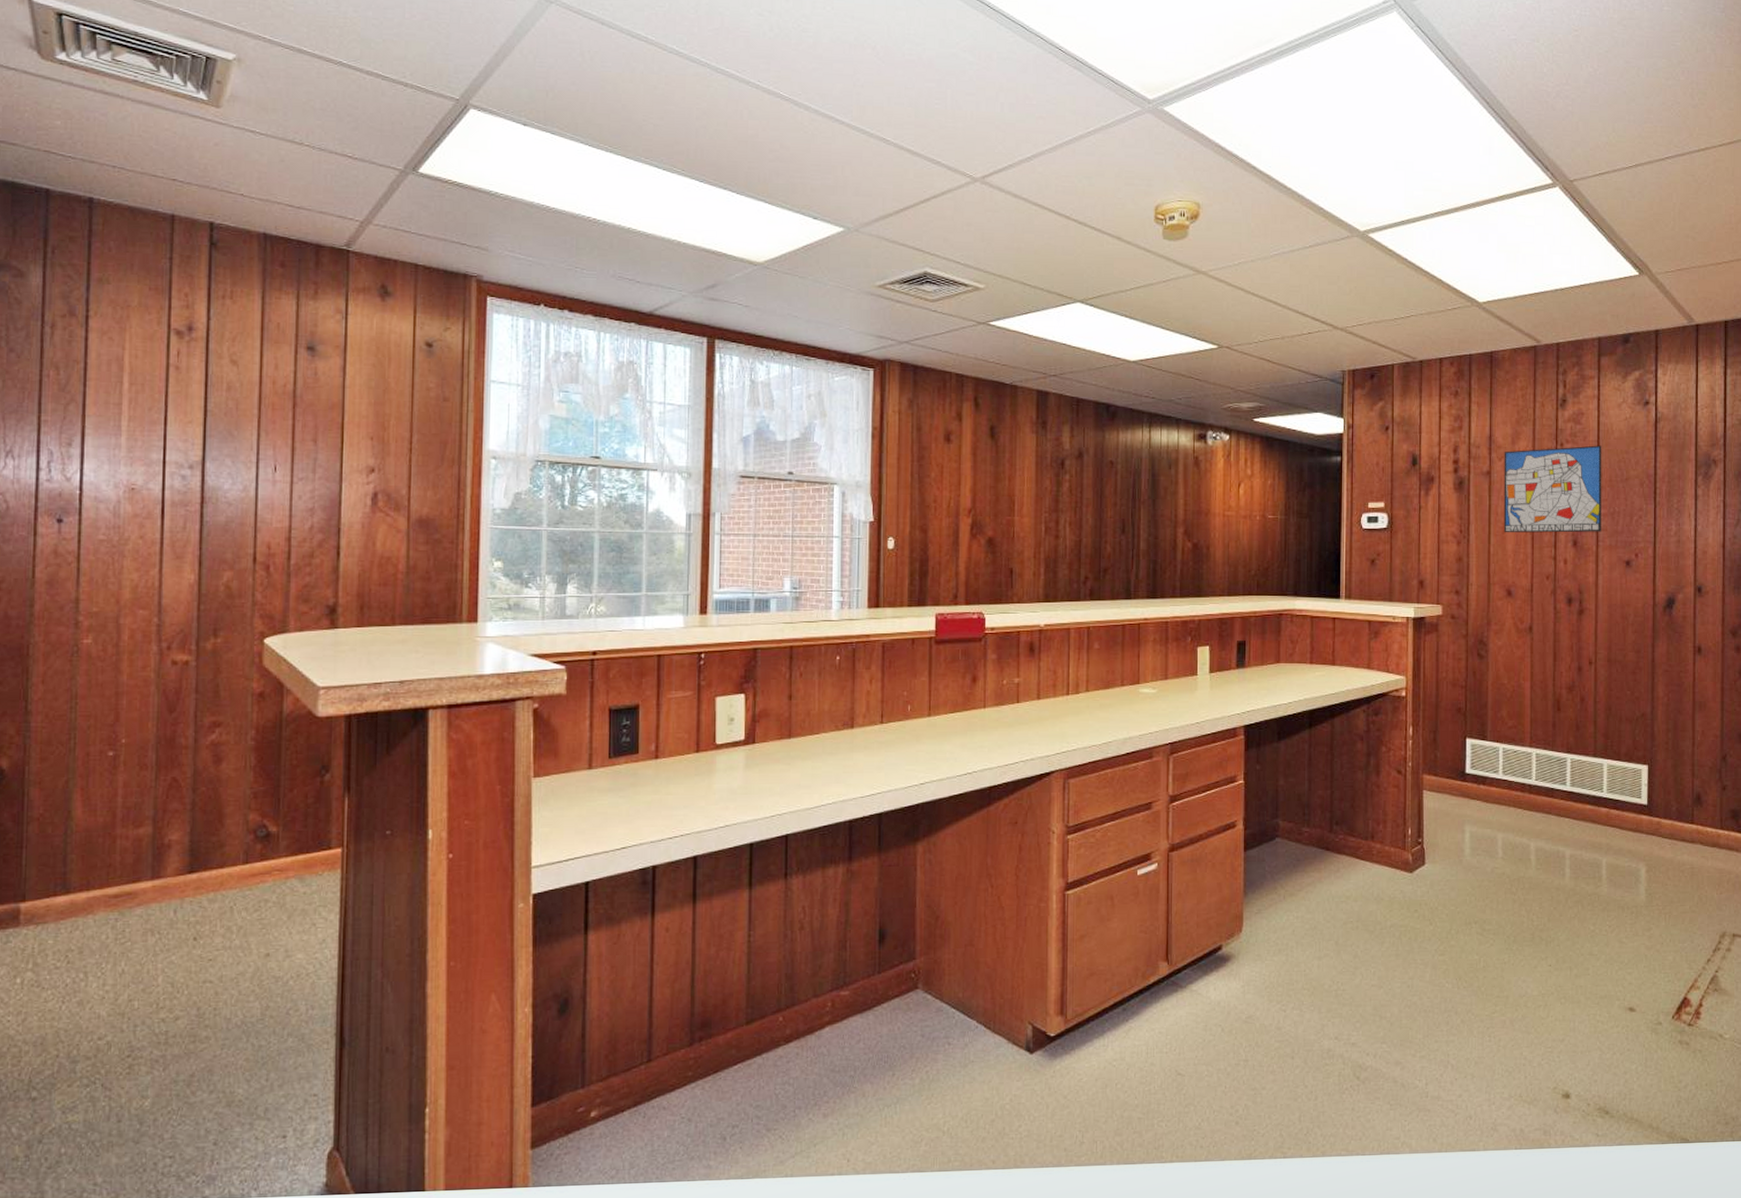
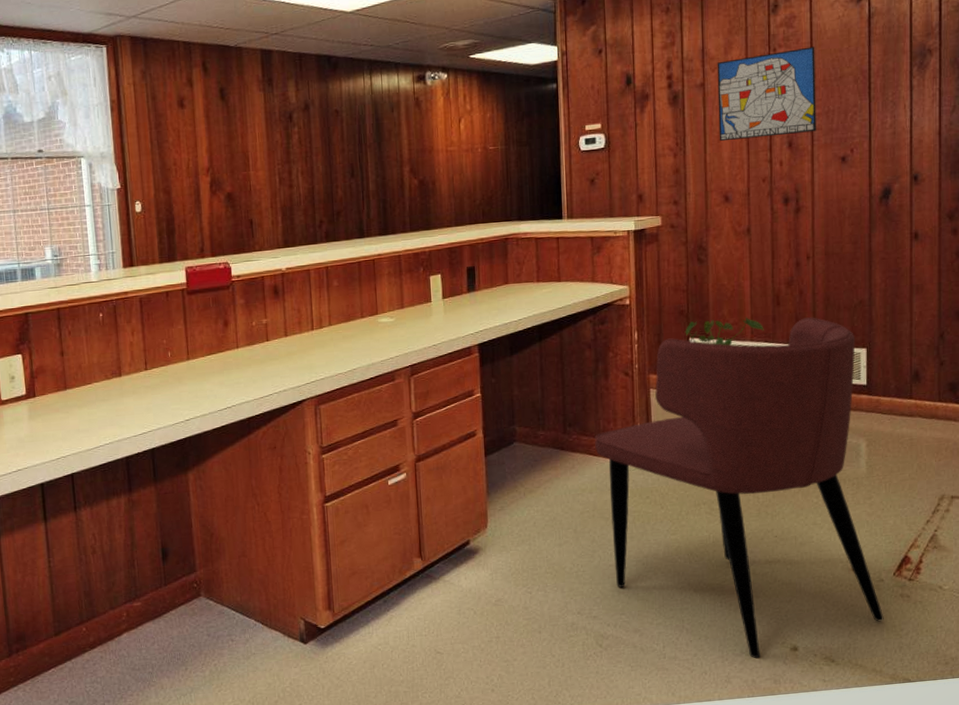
dining chair: none [1363,727,1662,1105] -> present [595,317,884,659]
house plant: none [1462,721,1544,750] -> present [685,317,764,346]

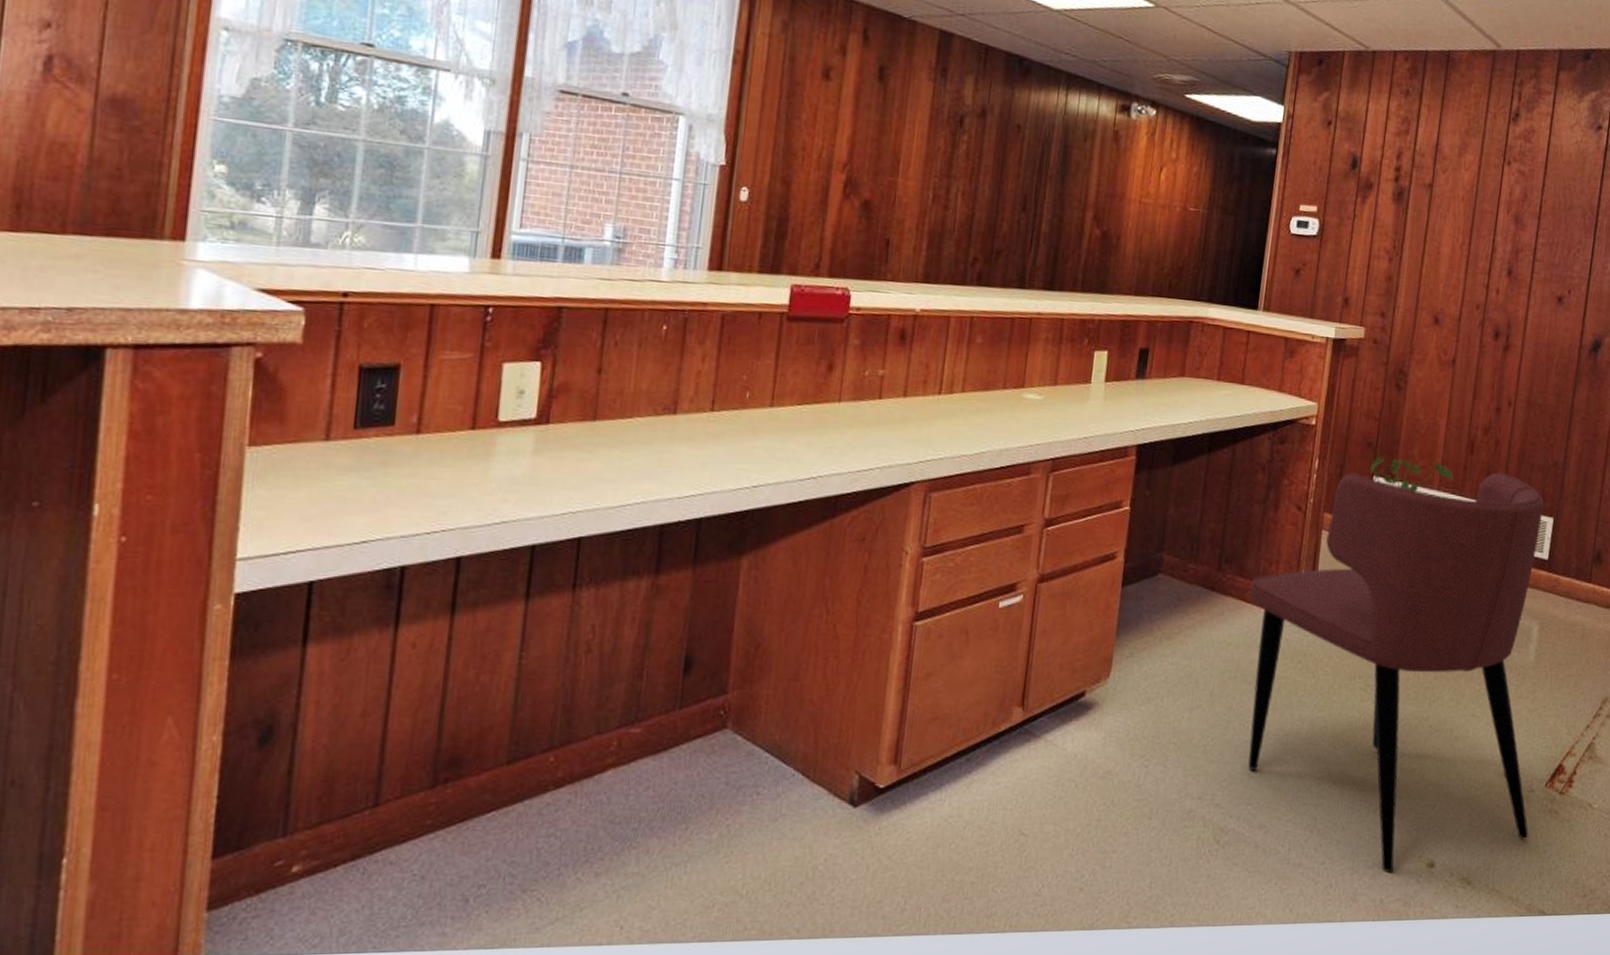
wall art: present [717,46,817,142] -> none [1438,163,1549,263]

